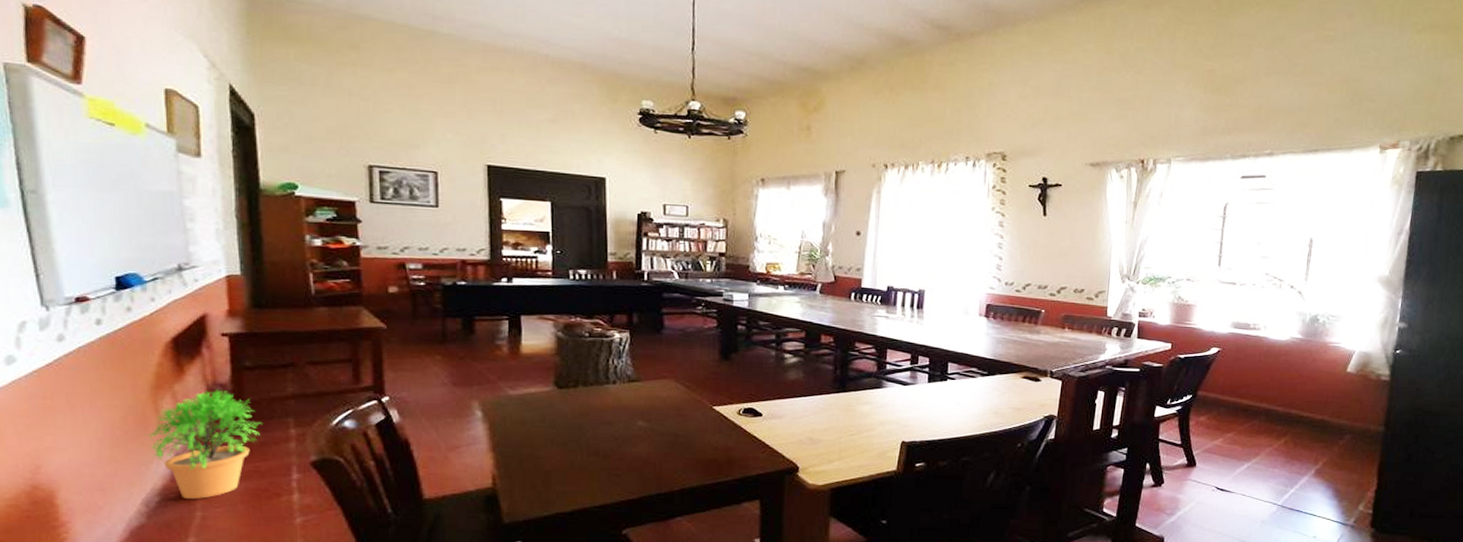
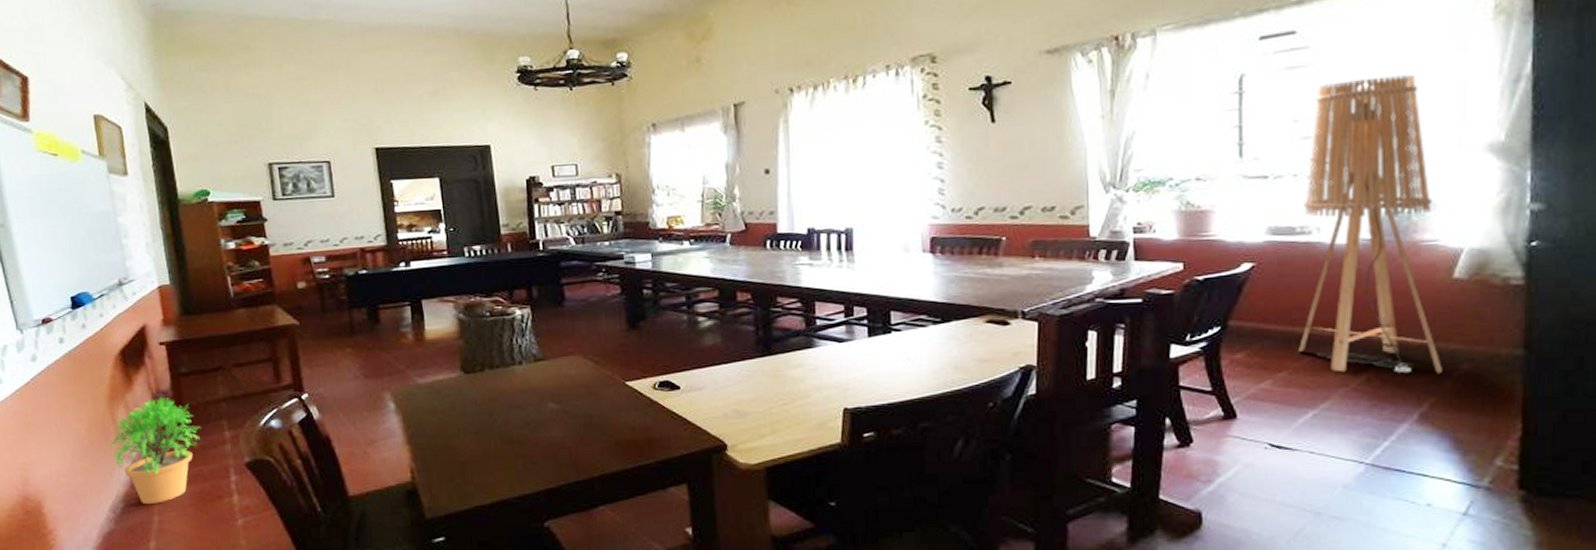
floor lamp: none [1242,218,1340,441] -> present [1297,74,1442,374]

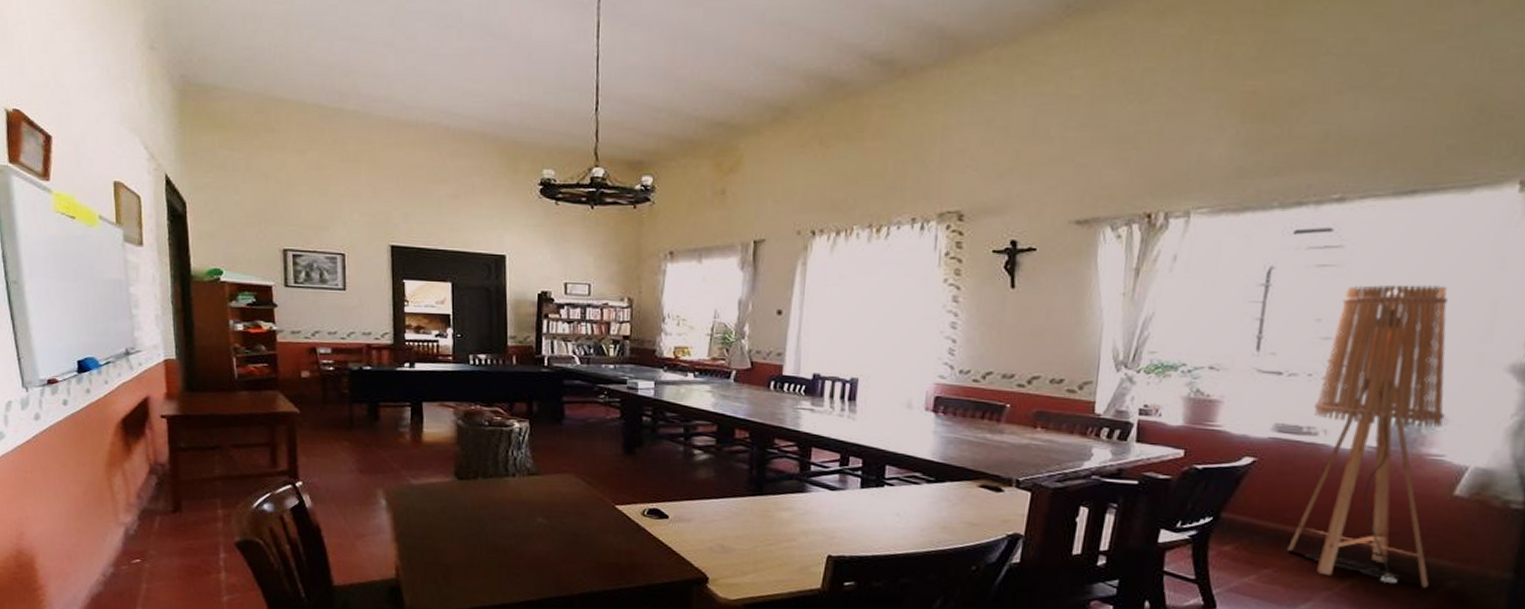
potted plant: present [105,396,200,504] -> none [100,468,194,572]

